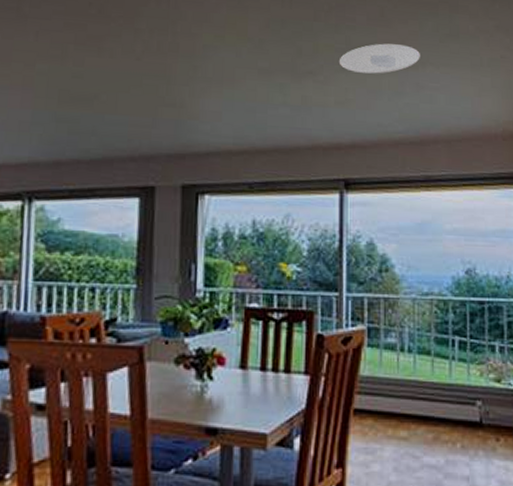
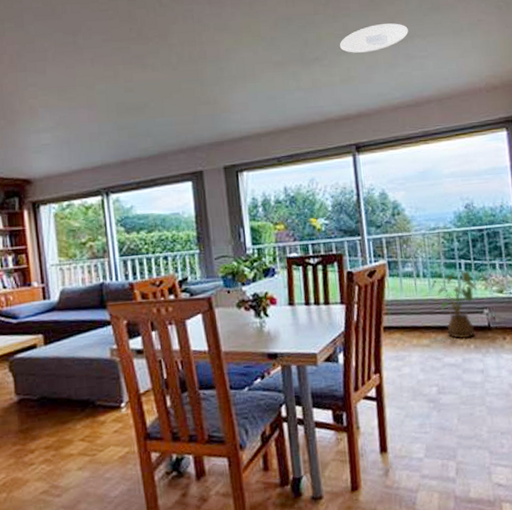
house plant: none [416,349,486,435] -> present [430,270,490,339]

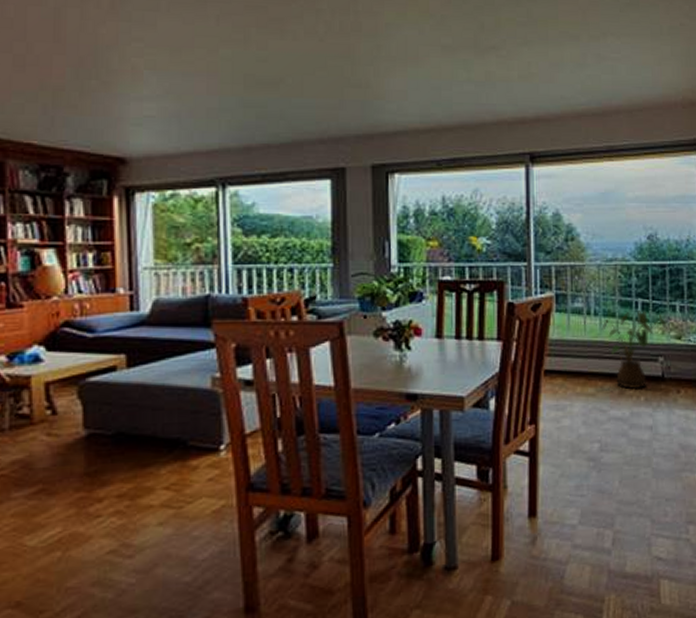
recessed light: present [339,23,408,53] -> none [521,15,601,47]

